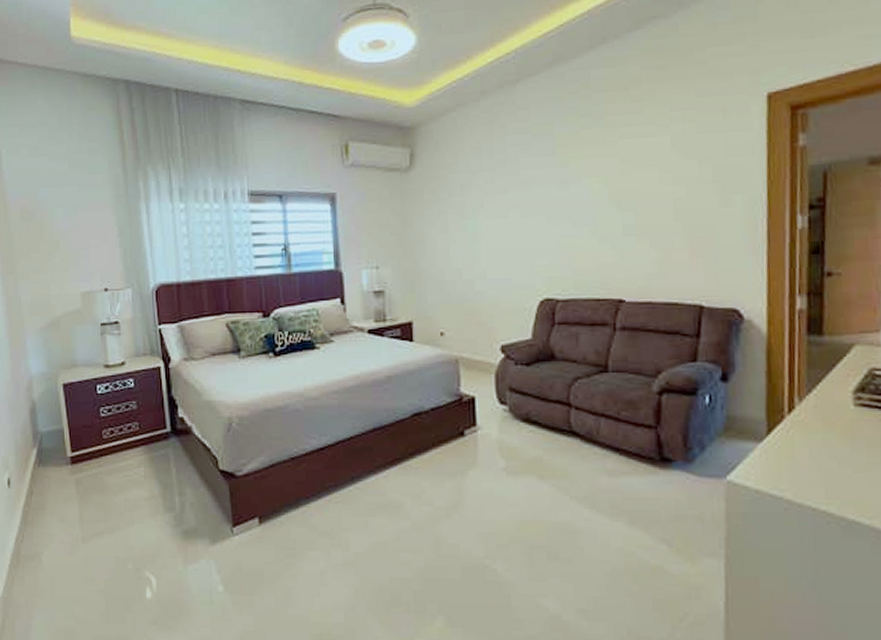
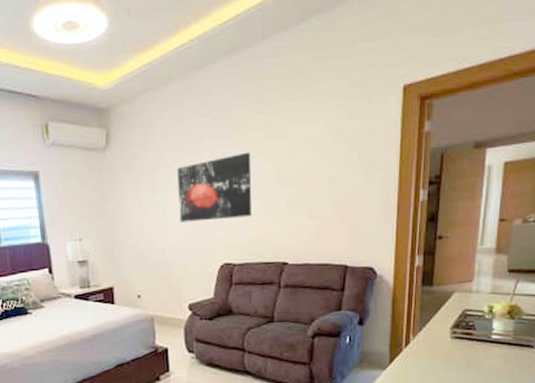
wall art: none [489,171,579,250] -> present [177,152,252,223]

